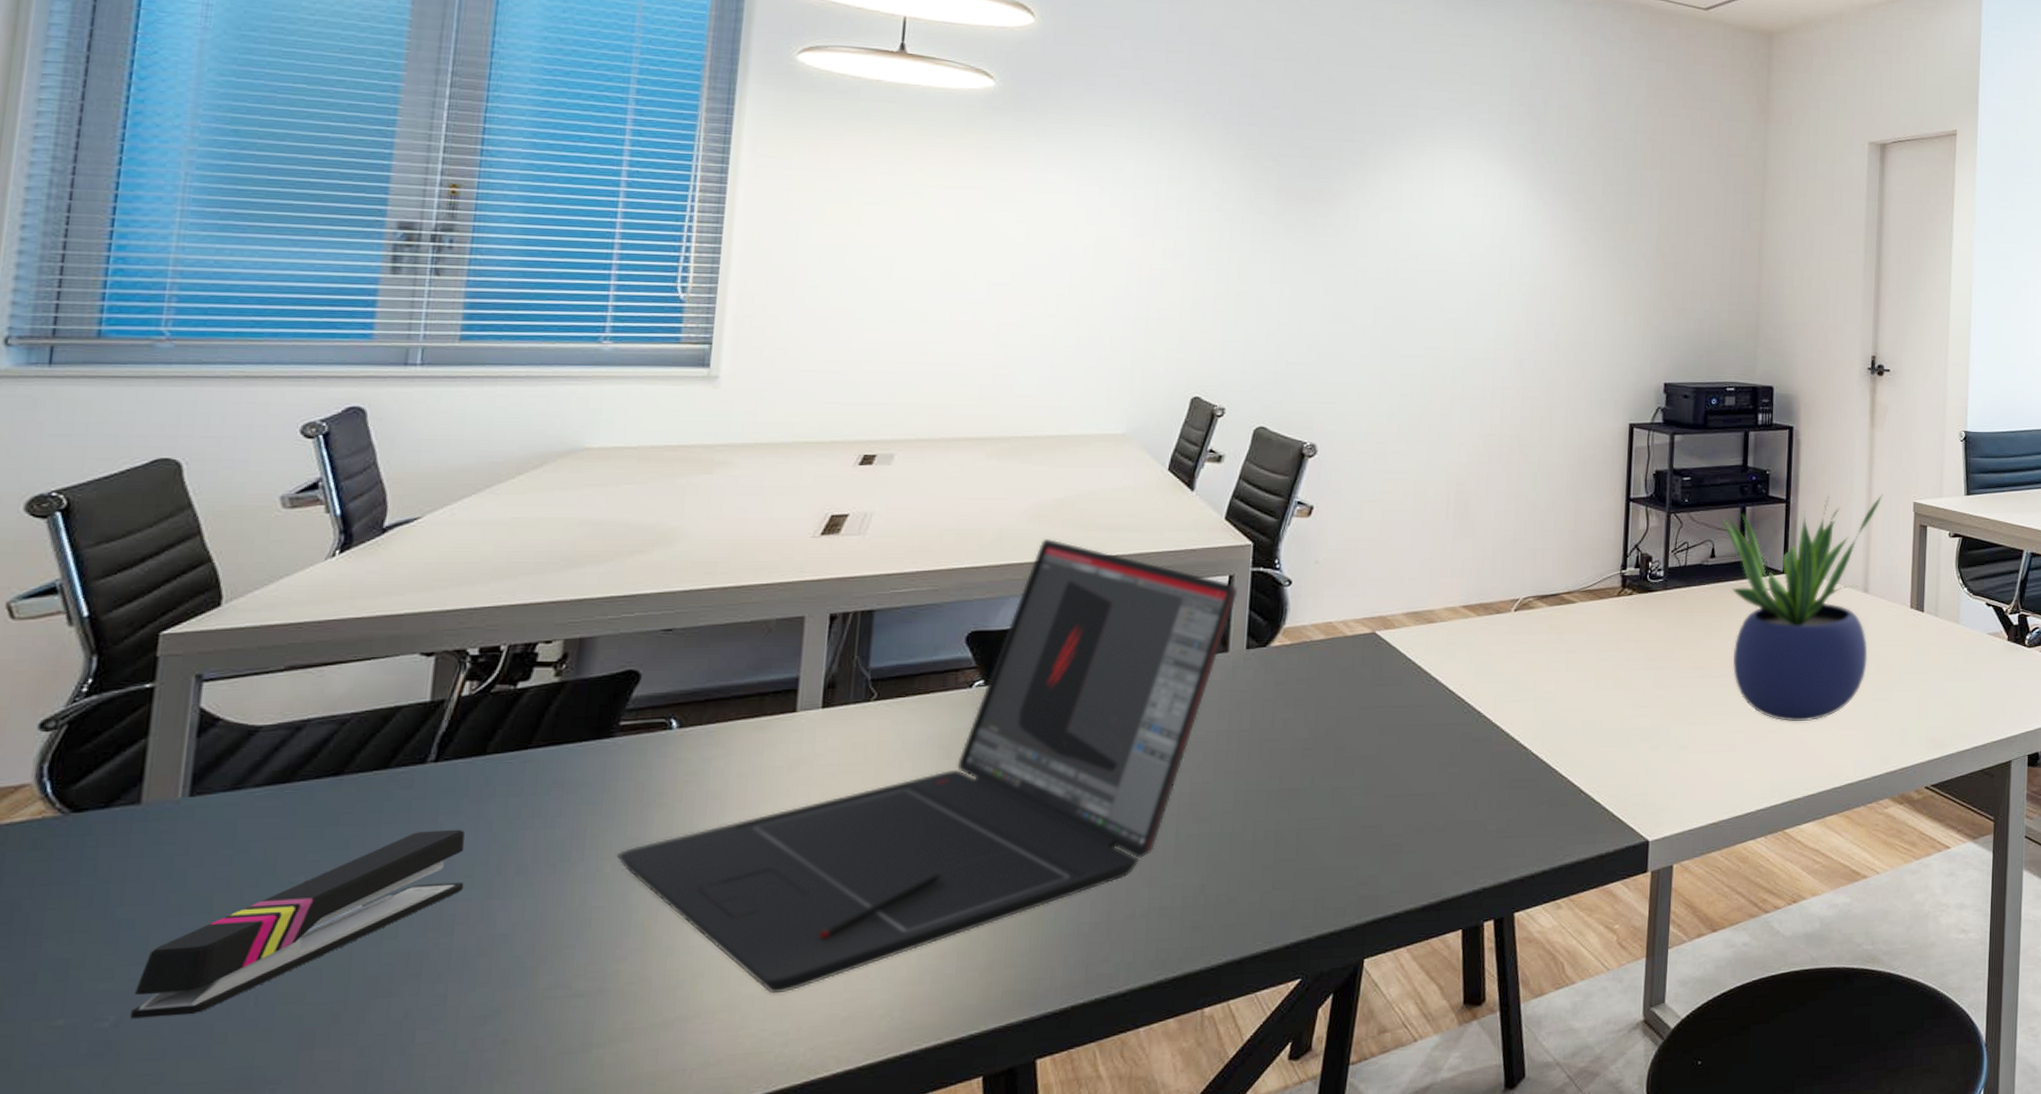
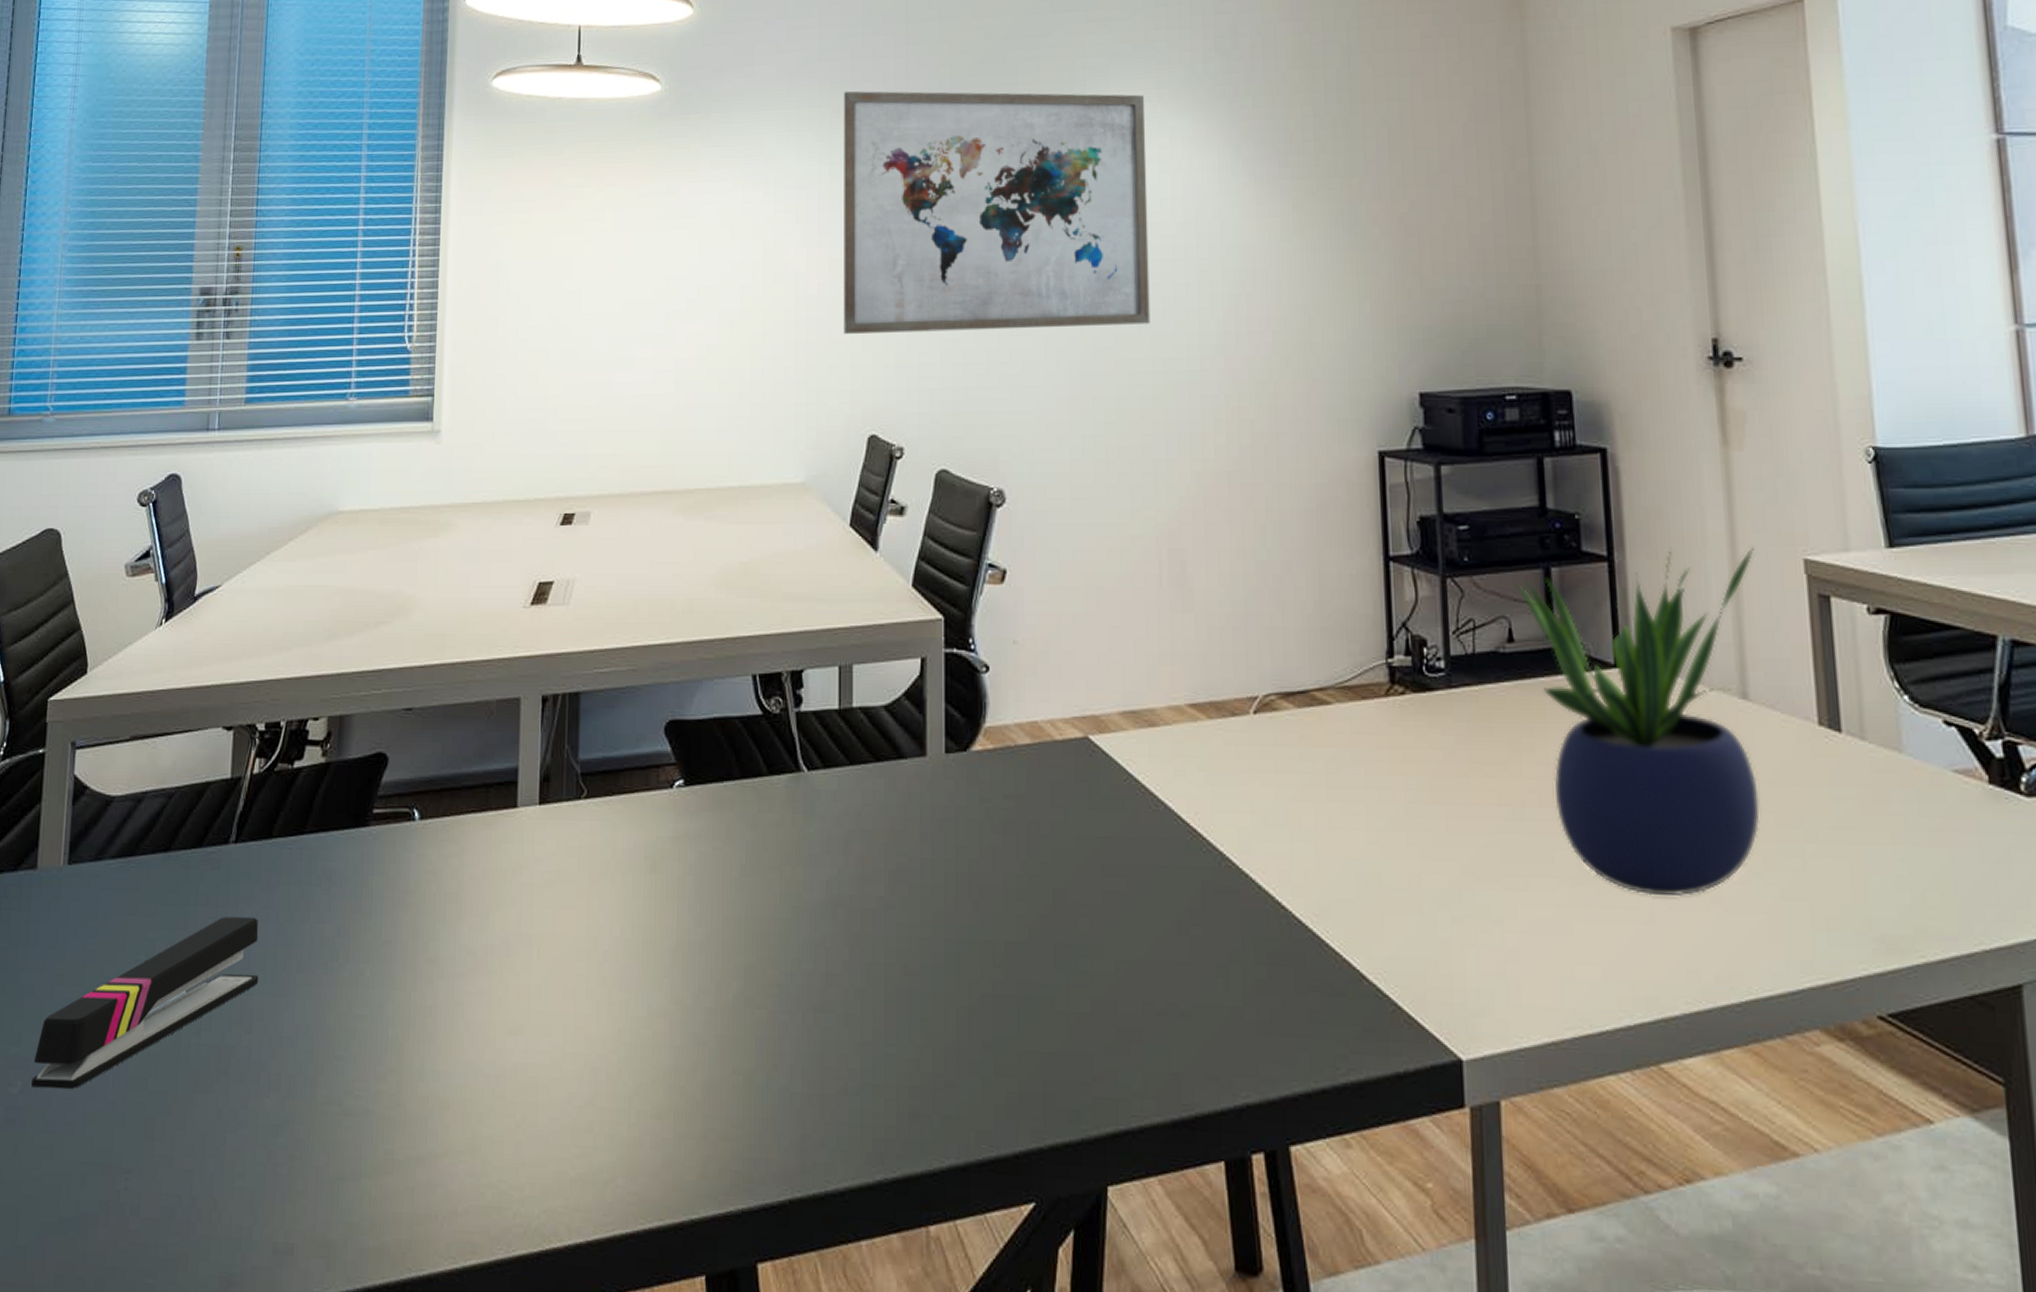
laptop: present [616,539,1238,994] -> none [374,611,932,1140]
wall art: none [1173,109,1466,321] -> present [843,90,1150,334]

